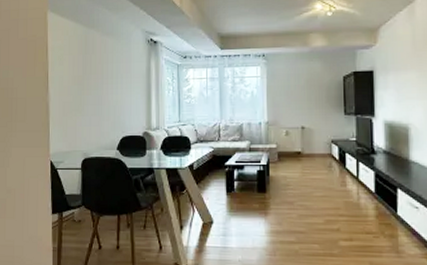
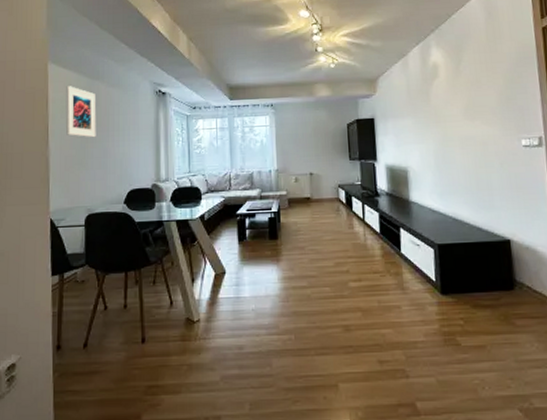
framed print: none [63,34,92,85] -> present [65,86,96,138]

